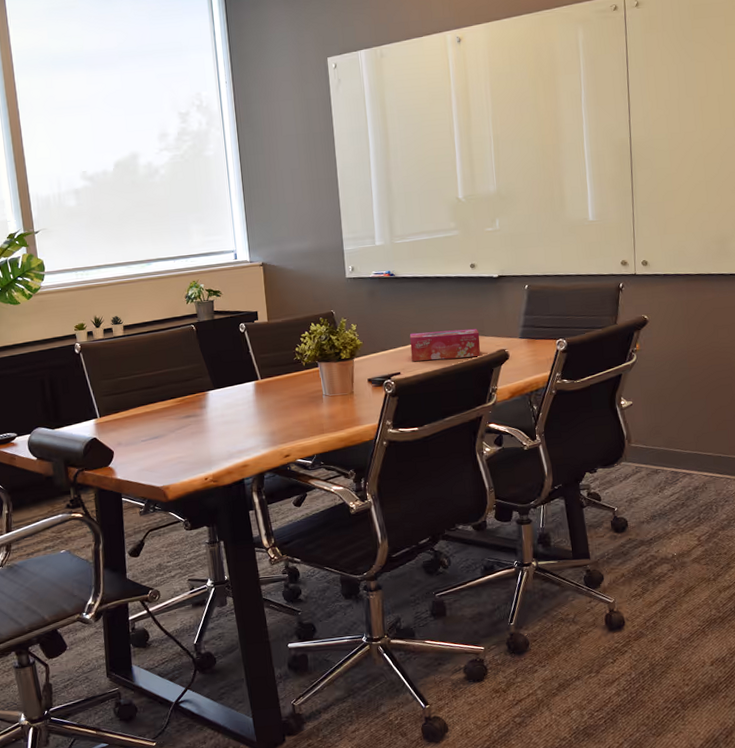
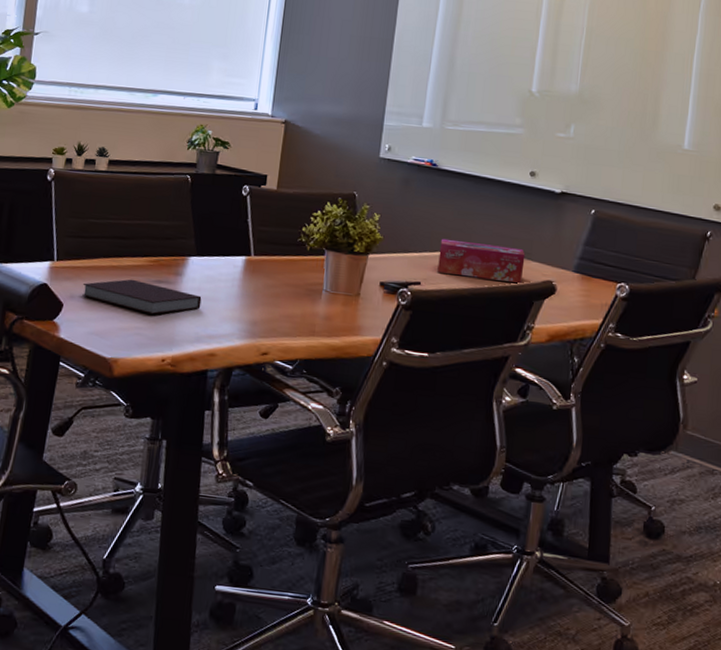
notebook: none [125,419,227,445] -> present [82,279,202,315]

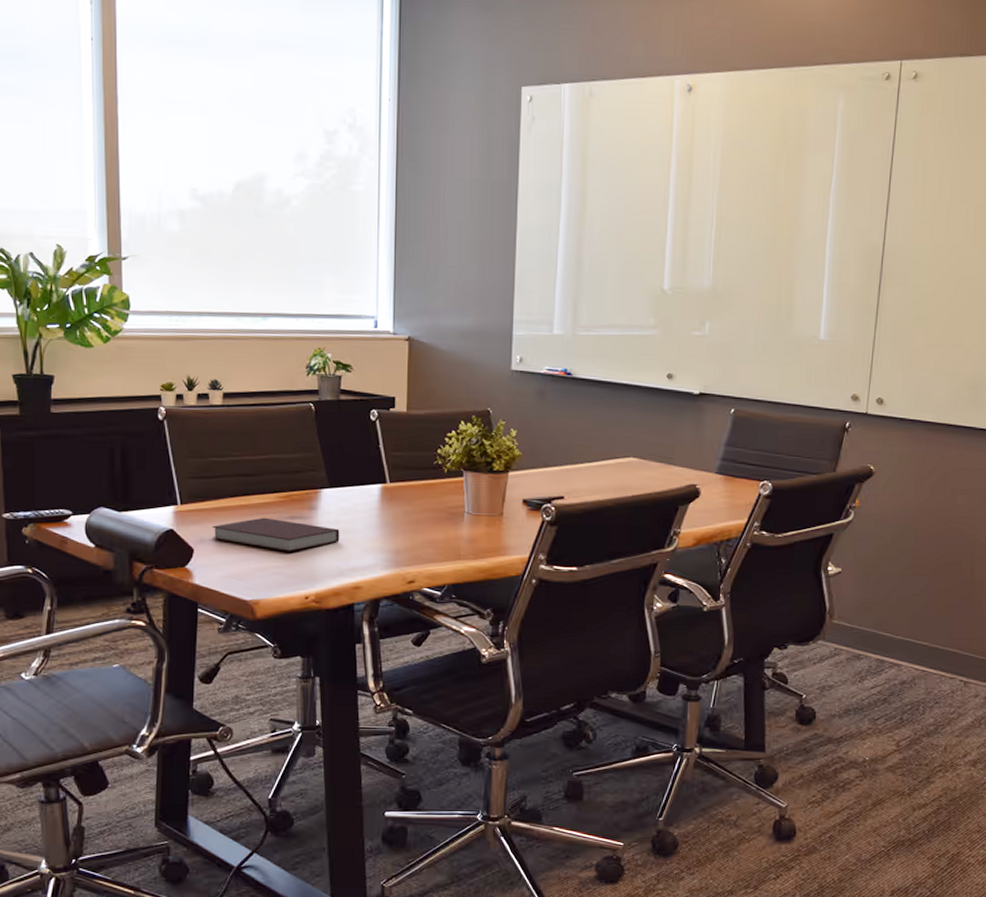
tissue box: present [437,238,526,284] -> none [580,450,668,490]

